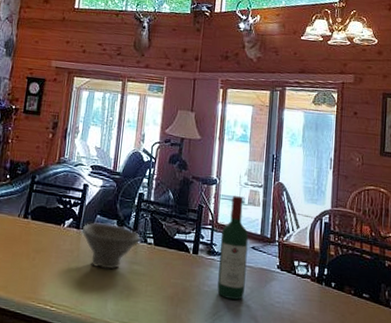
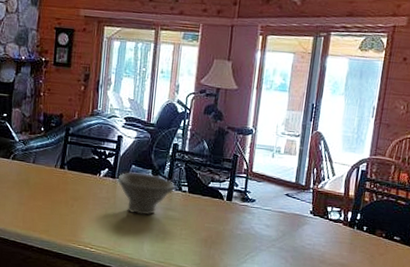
wine bottle: present [217,196,249,300] -> none [250,145,283,242]

